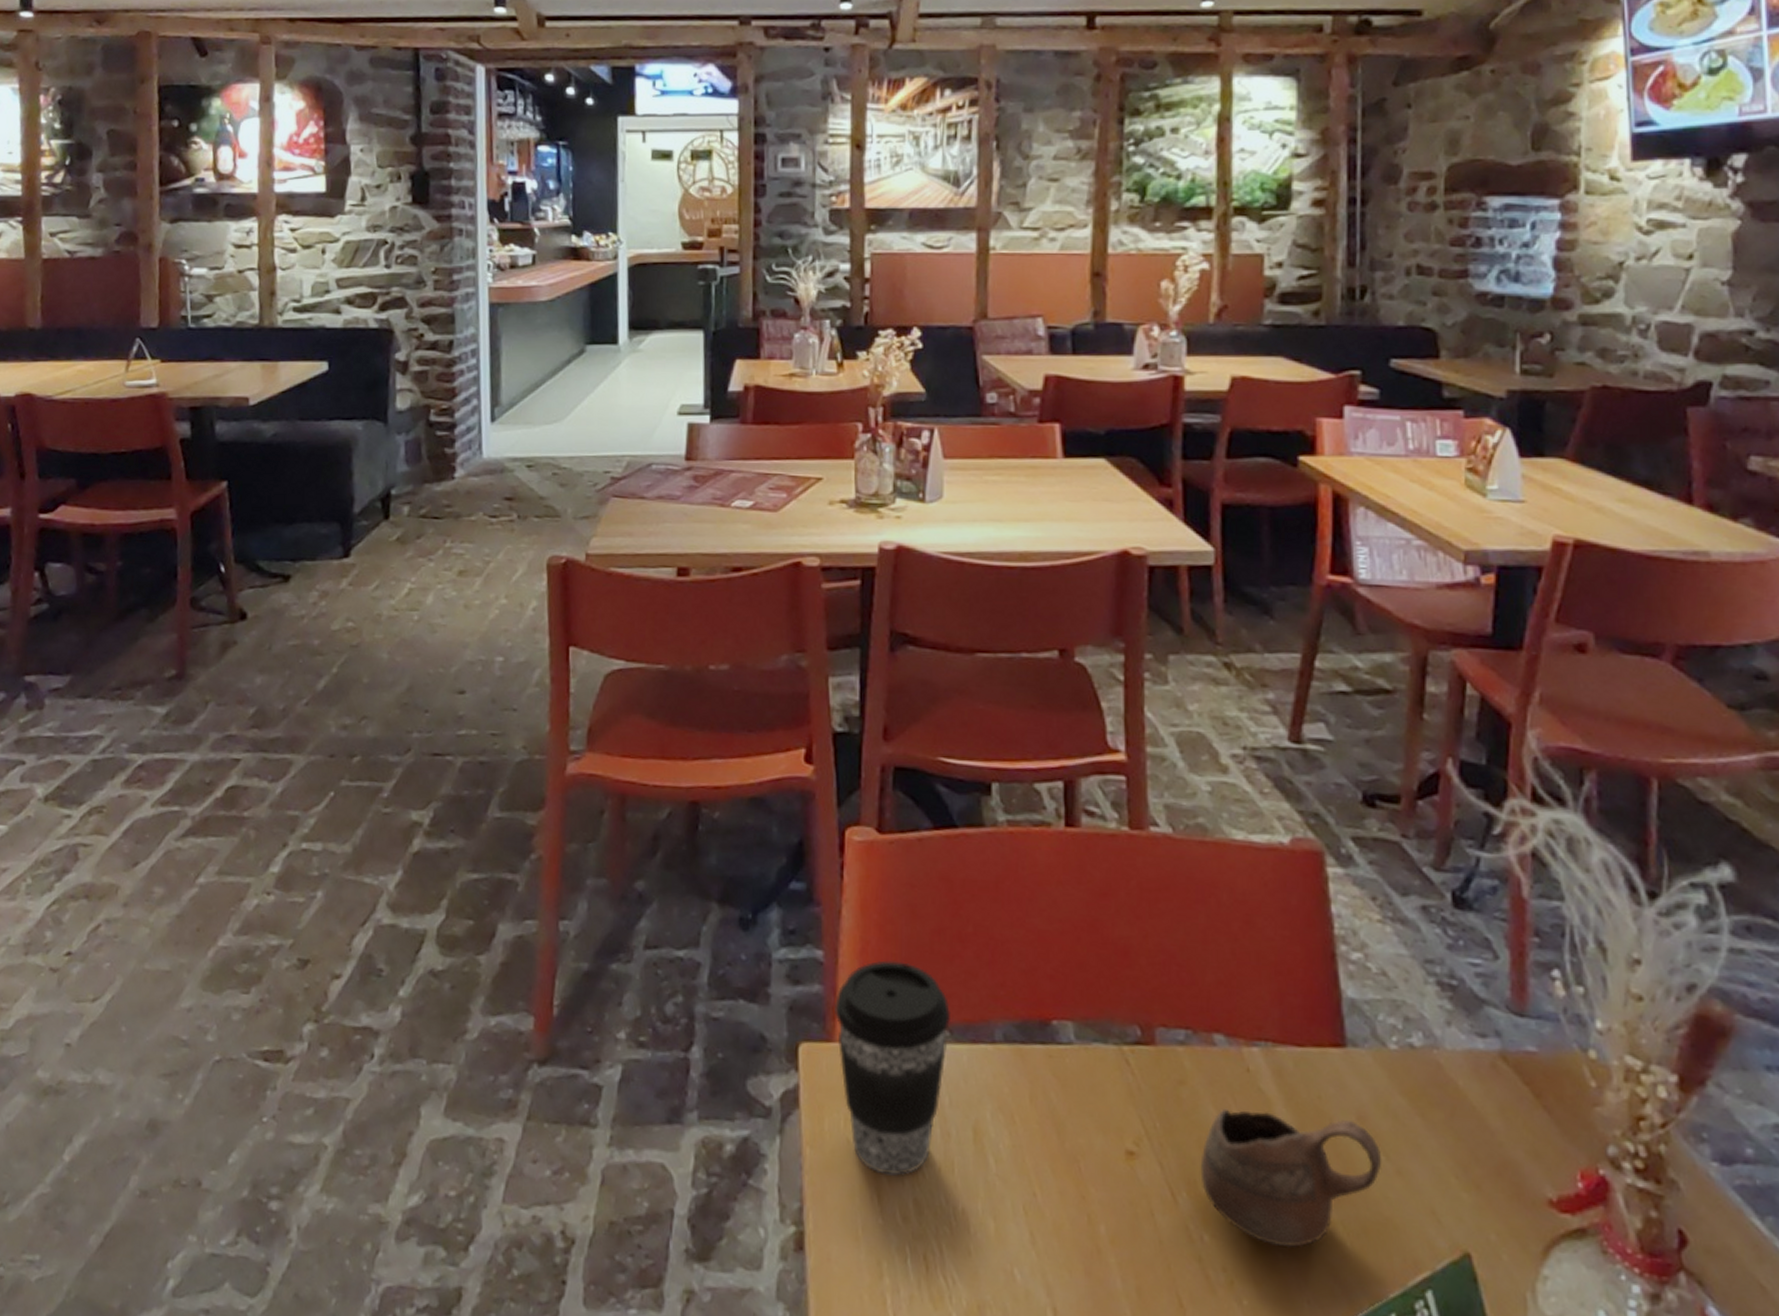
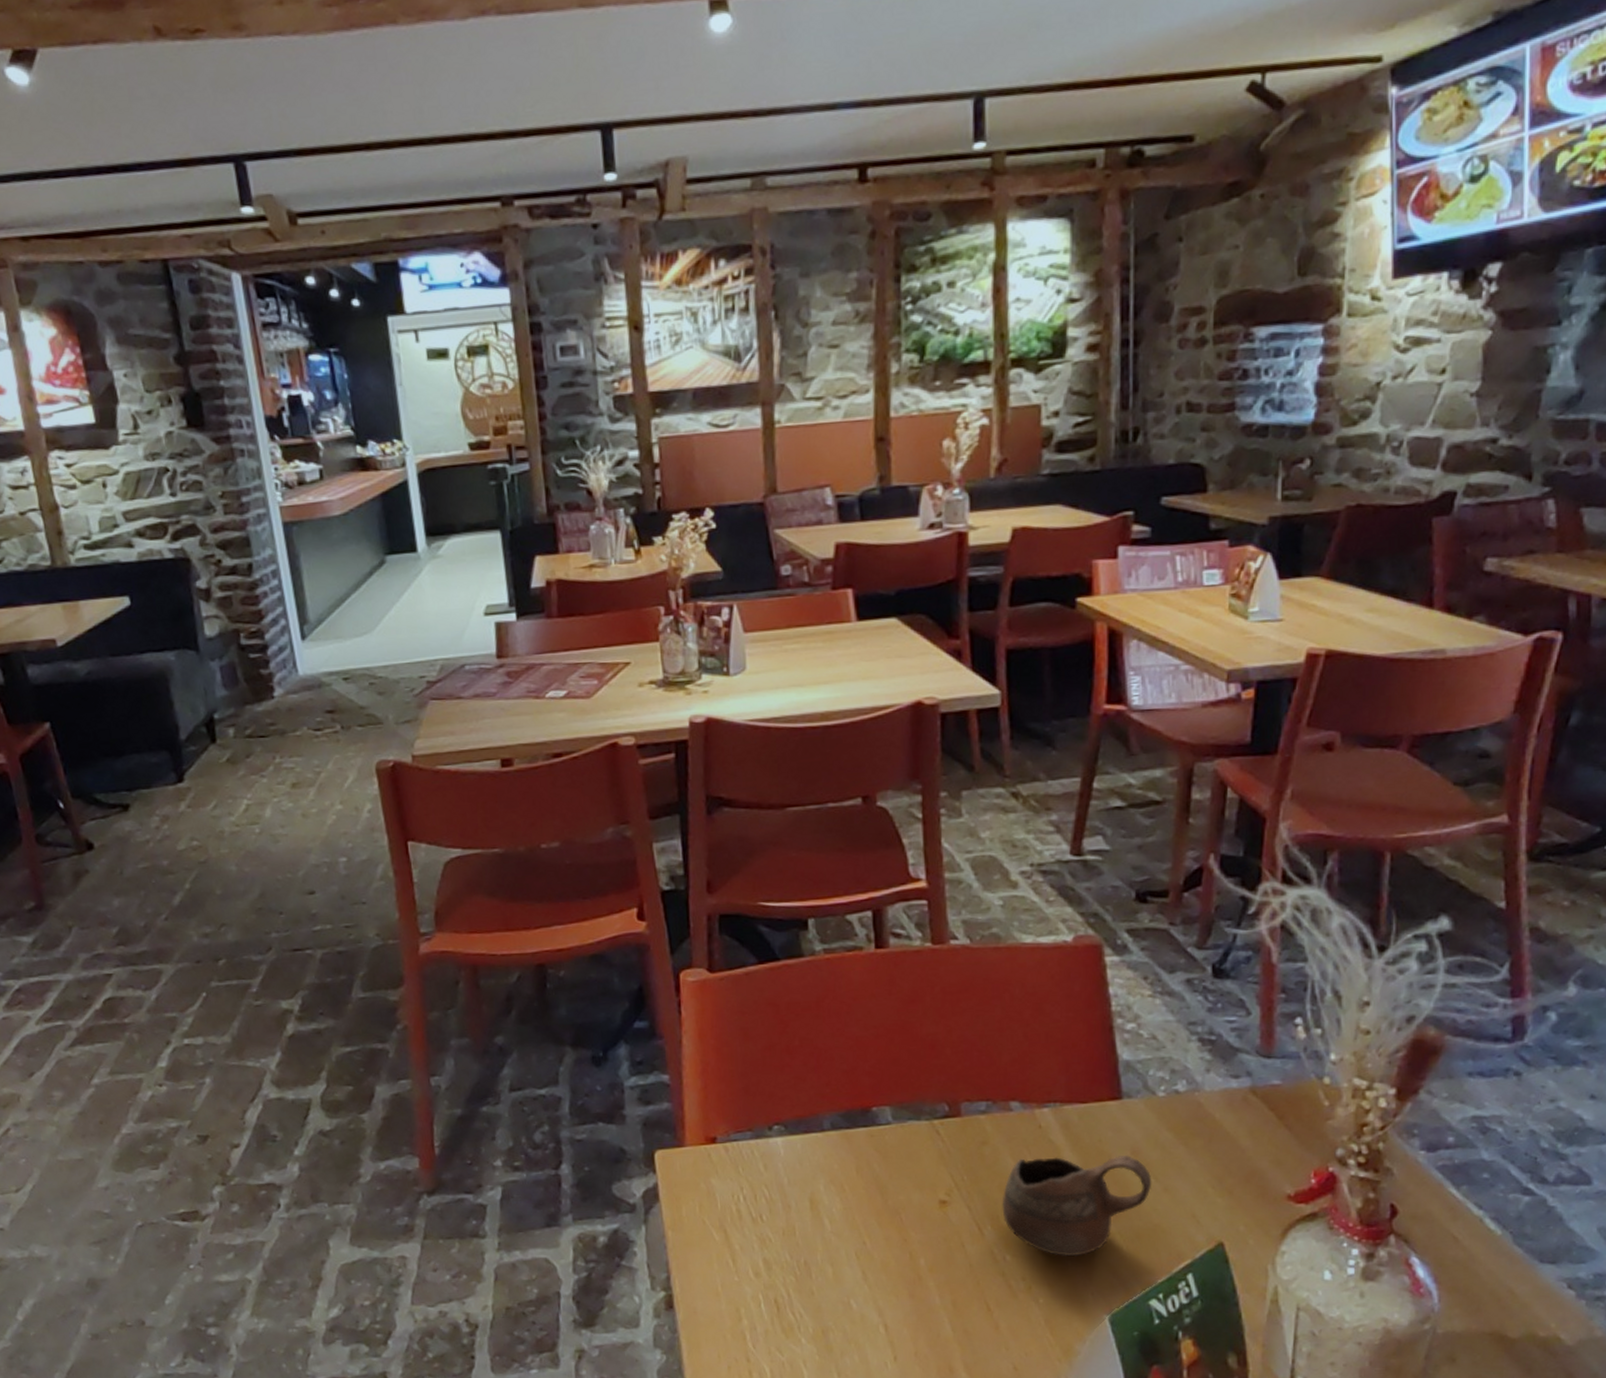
coffee cup: present [835,960,952,1176] -> none [683,1076,785,1244]

